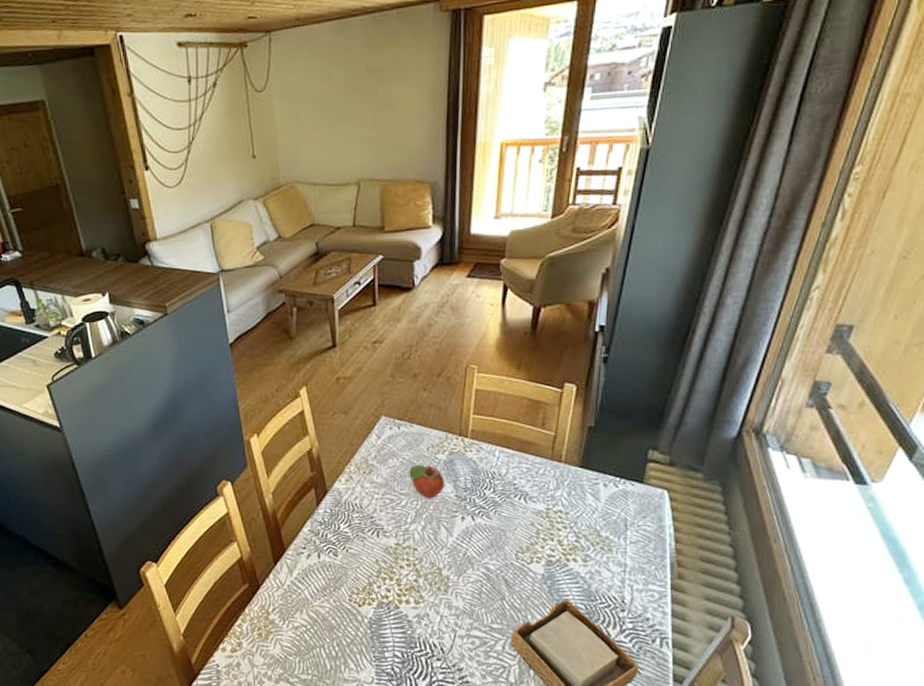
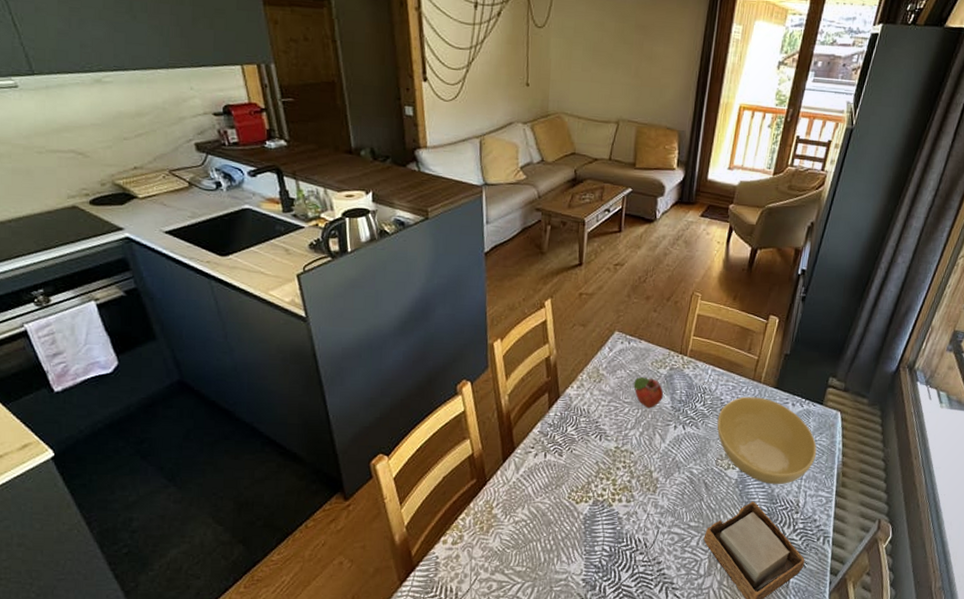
bowl: none [512,479,641,579] -> present [717,396,817,485]

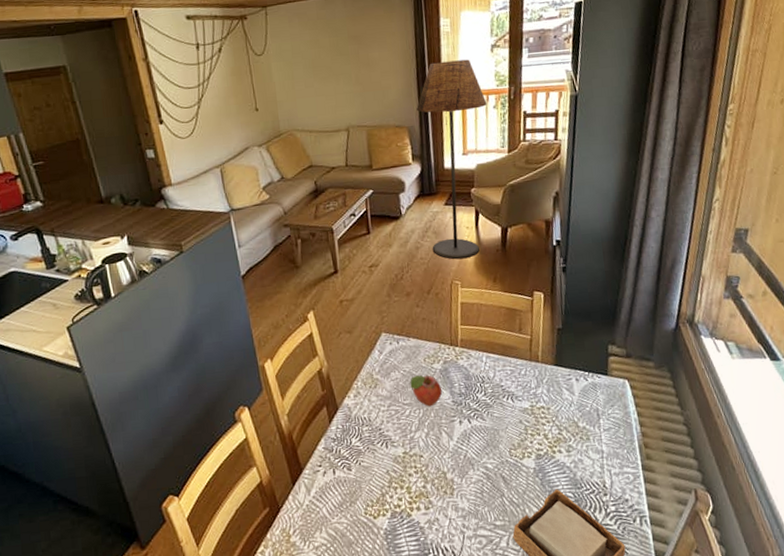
floor lamp: none [680,69,763,273] -> present [416,59,487,260]
bowl: present [717,396,817,485] -> none [501,377,613,469]

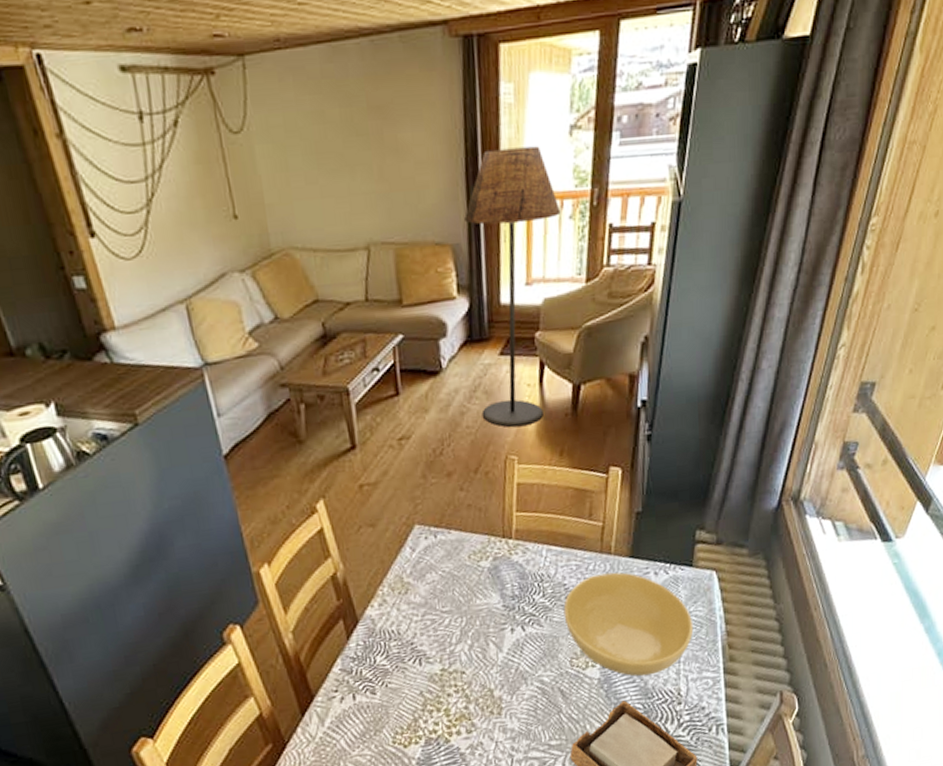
fruit: present [410,374,442,407] -> none [450,575,490,614]
bowl: none [501,377,613,469] -> present [563,572,694,677]

